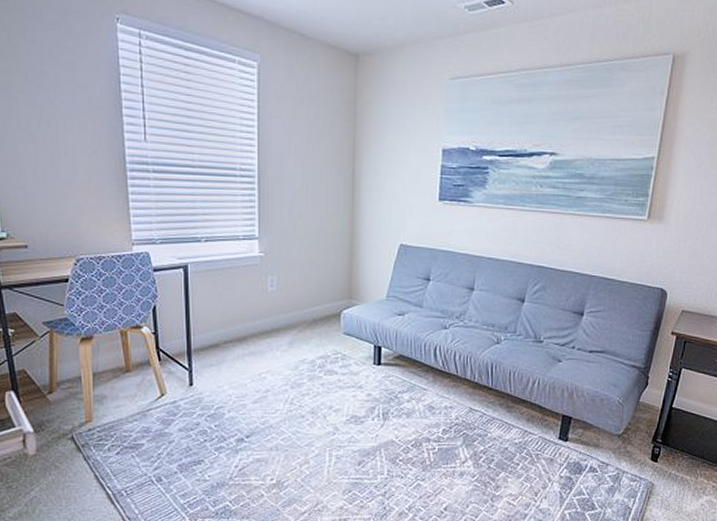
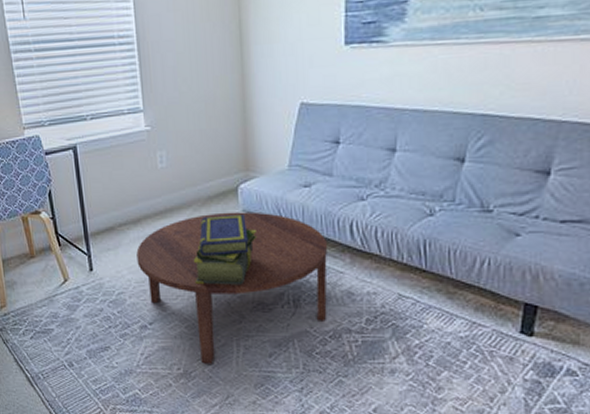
coffee table: none [239,334,414,474] -> present [136,211,327,364]
stack of books: none [294,336,354,400] -> present [193,213,257,285]

